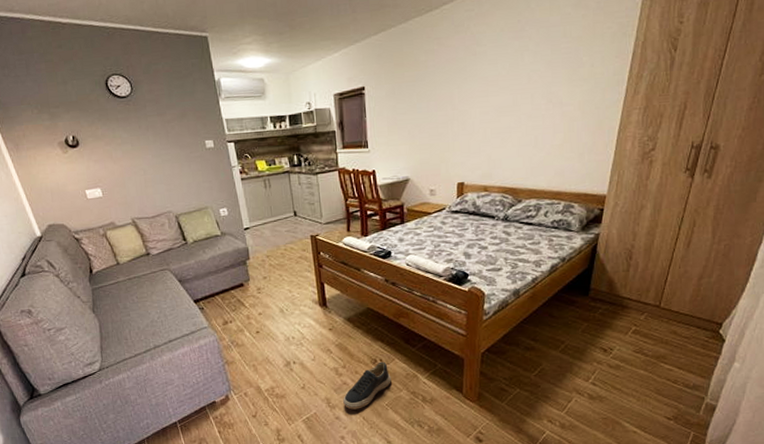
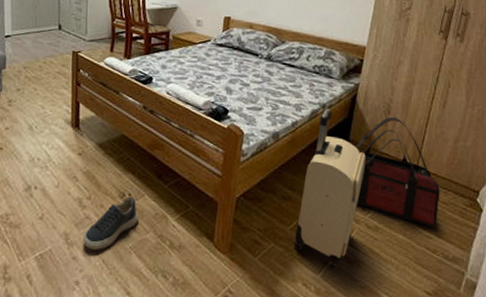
suitcase: none [538,261,607,407] -> present [293,108,366,271]
duffel bag: none [596,262,682,361] -> present [355,117,440,227]

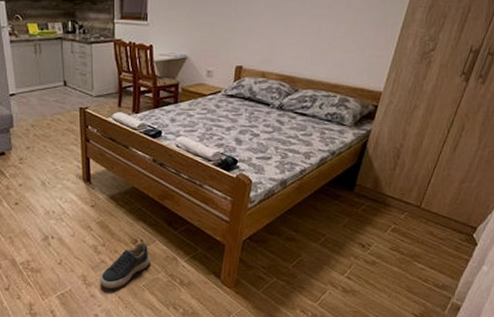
suitcase: present [293,108,366,271] -> none [295,155,370,299]
duffel bag: present [355,117,440,227] -> none [357,162,439,260]

